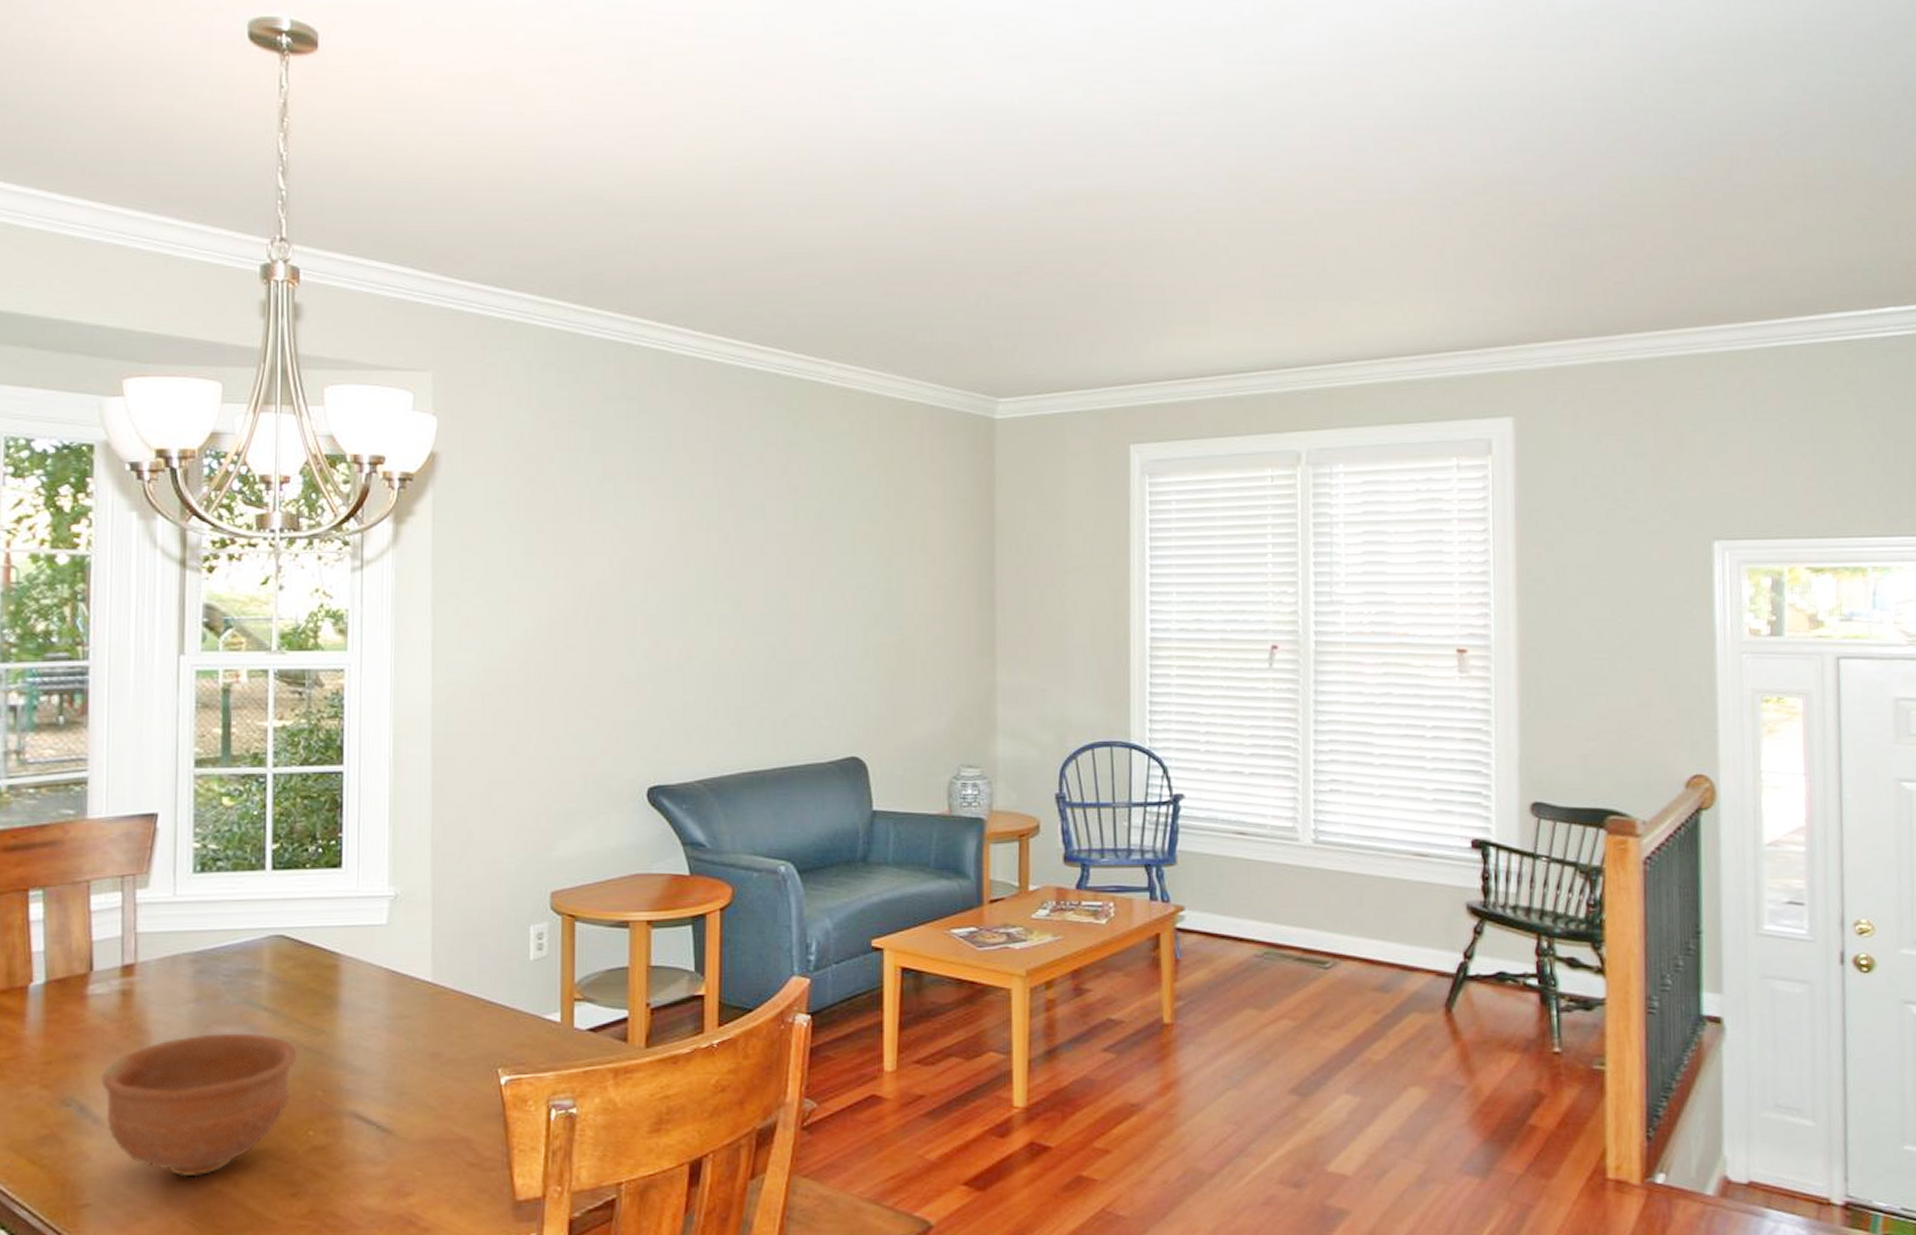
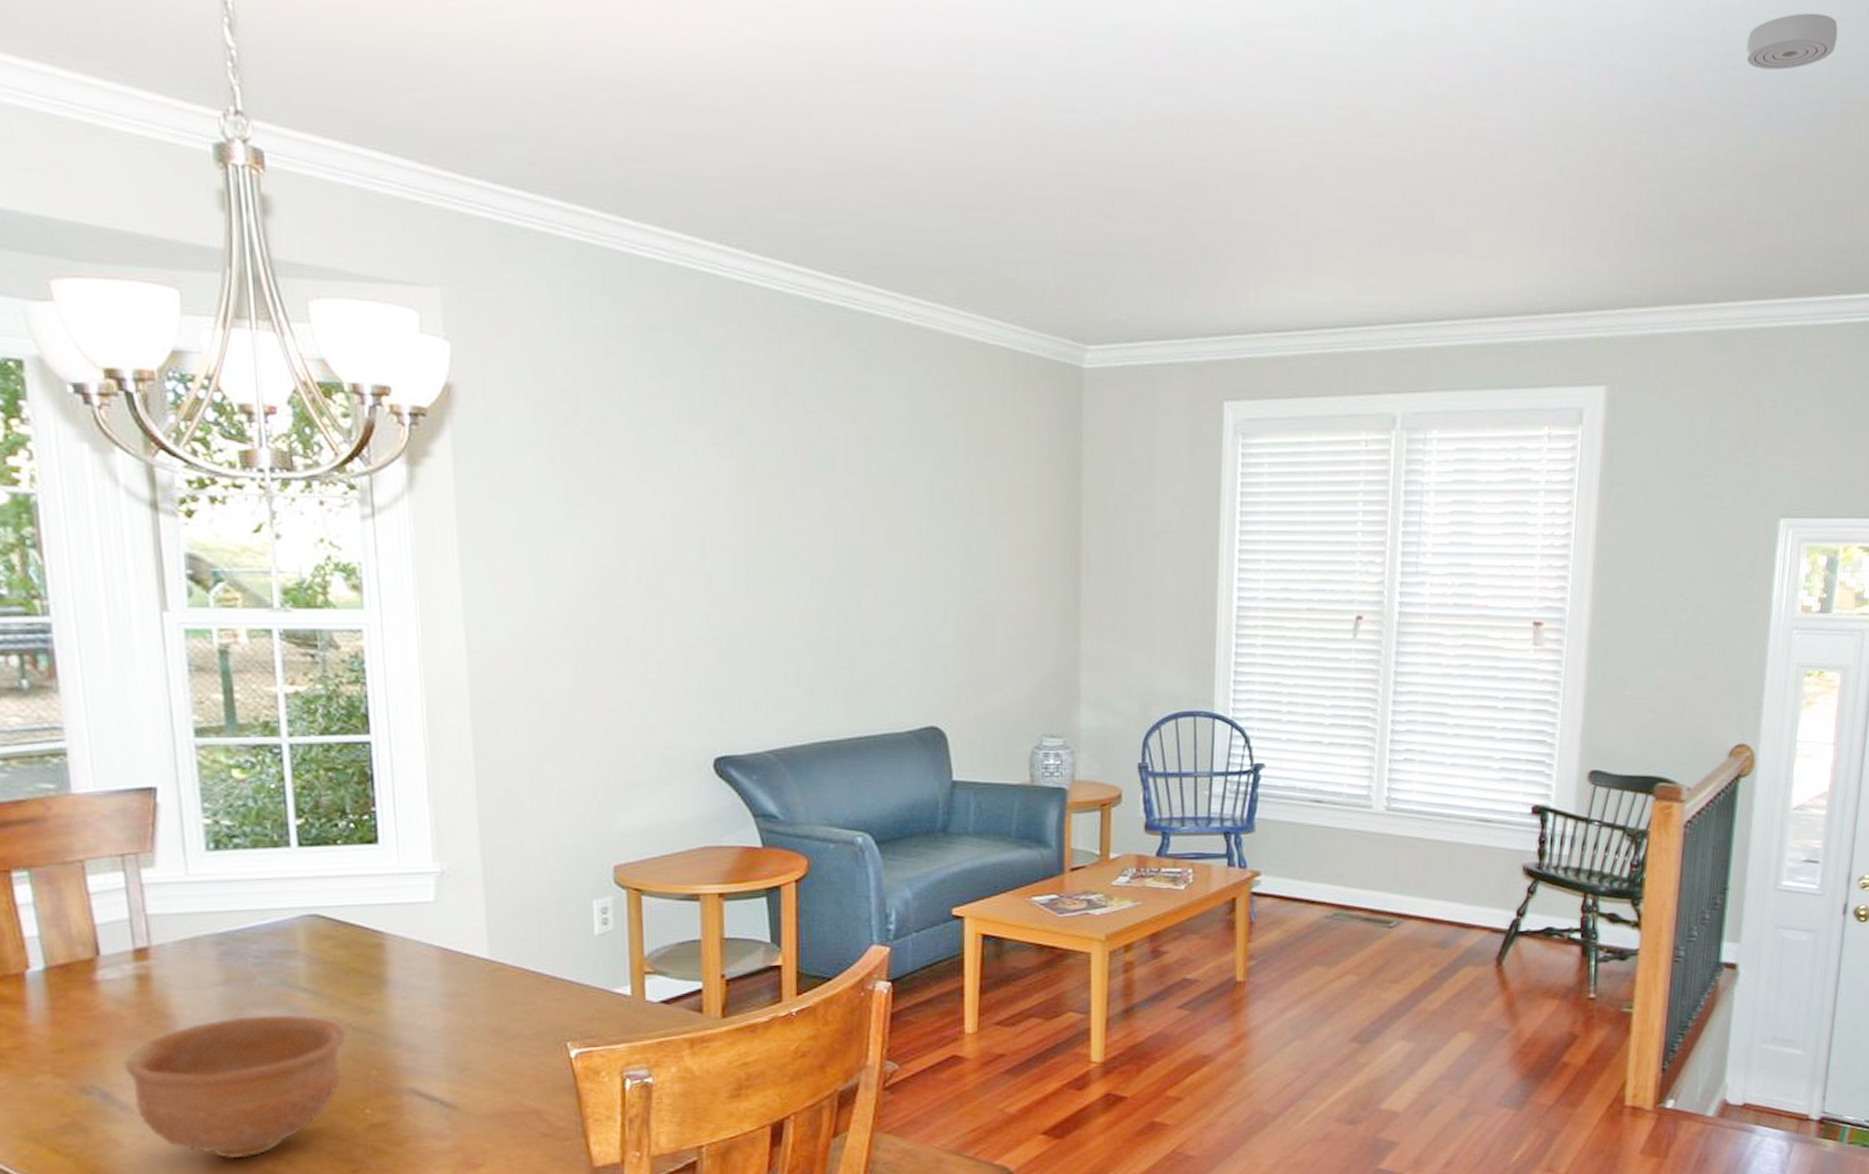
smoke detector: none [1625,68,1718,121] -> present [1746,12,1838,70]

